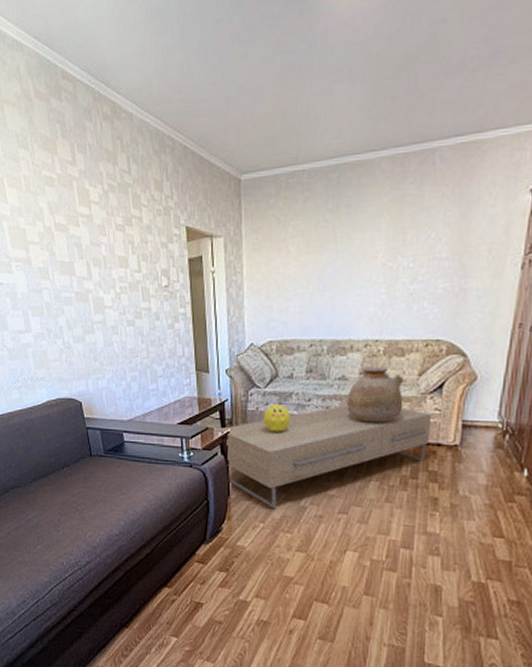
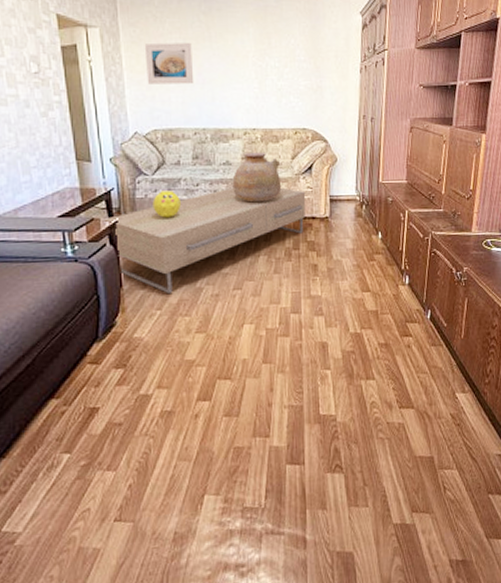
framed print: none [265,246,315,293] -> present [144,42,193,85]

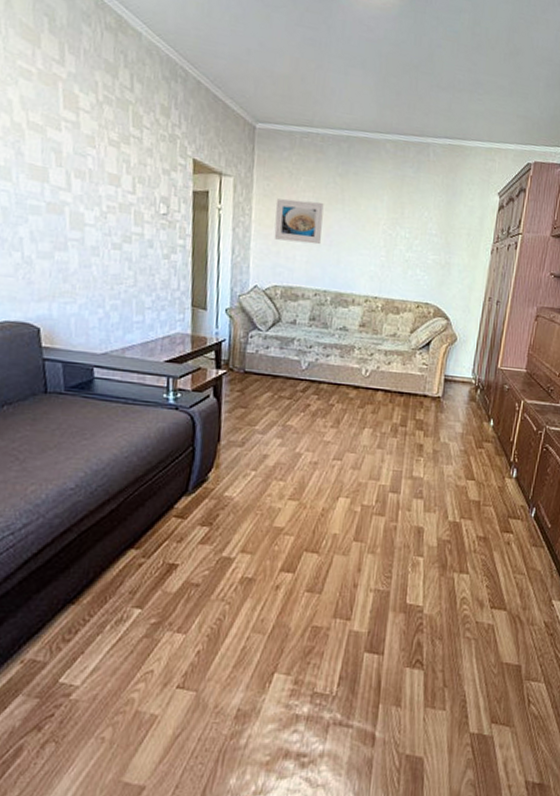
coffee table: present [104,187,306,295] -> none [210,353,421,456]
decorative sphere: present [152,190,181,218] -> none [262,348,291,377]
ceramic pot: present [232,152,282,203] -> none [346,320,399,373]

